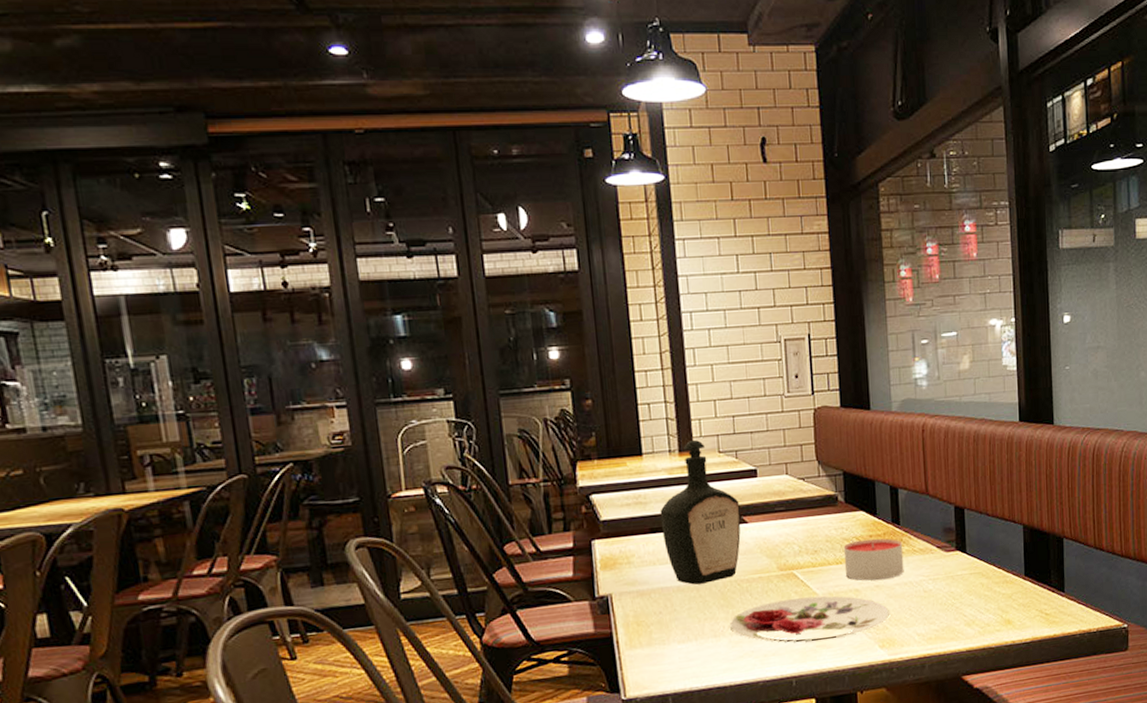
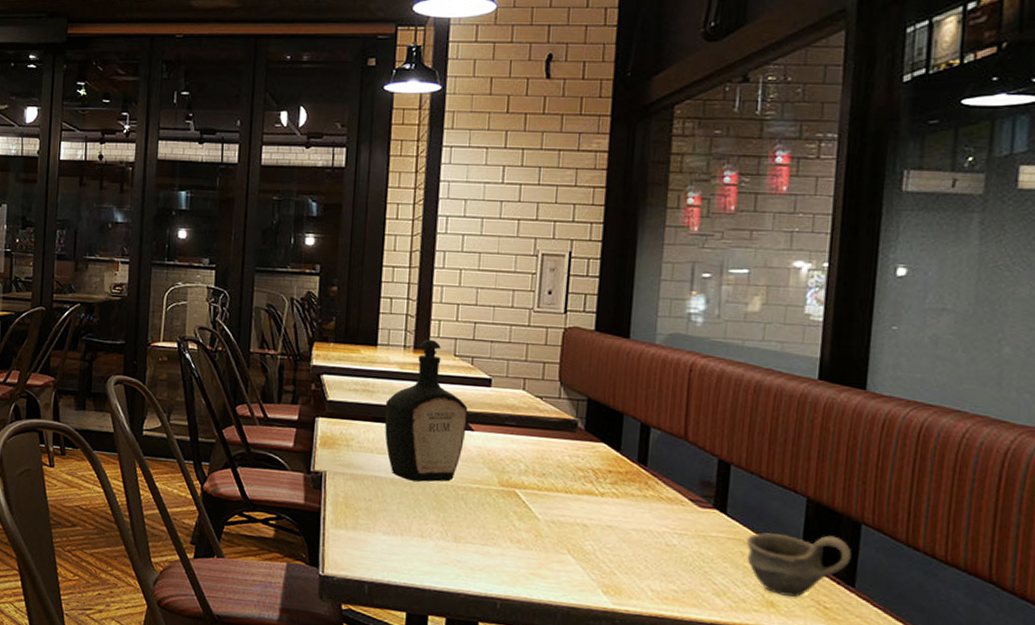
plate: present [730,595,889,643] -> none [439,515,620,572]
candle: present [843,538,904,581] -> none [574,472,648,522]
cup: none [984,553,1059,613] -> present [746,532,852,597]

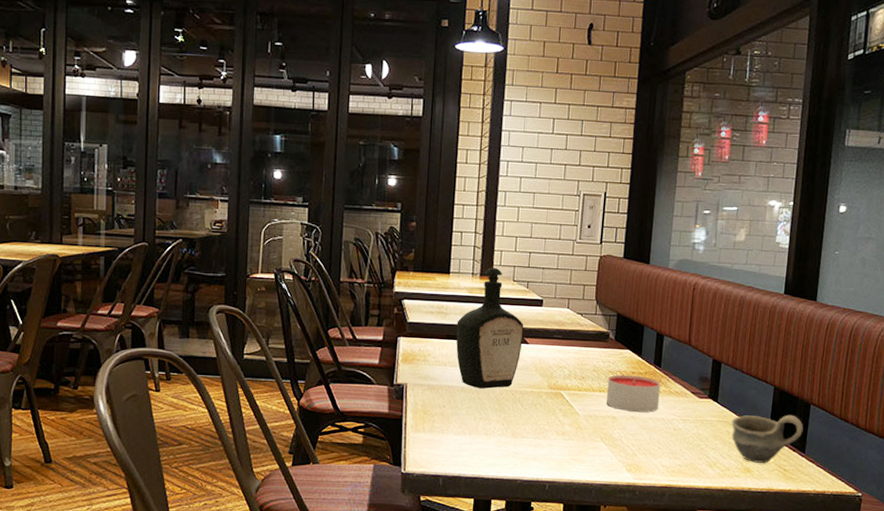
candle: none [574,472,648,522] -> present [606,374,661,412]

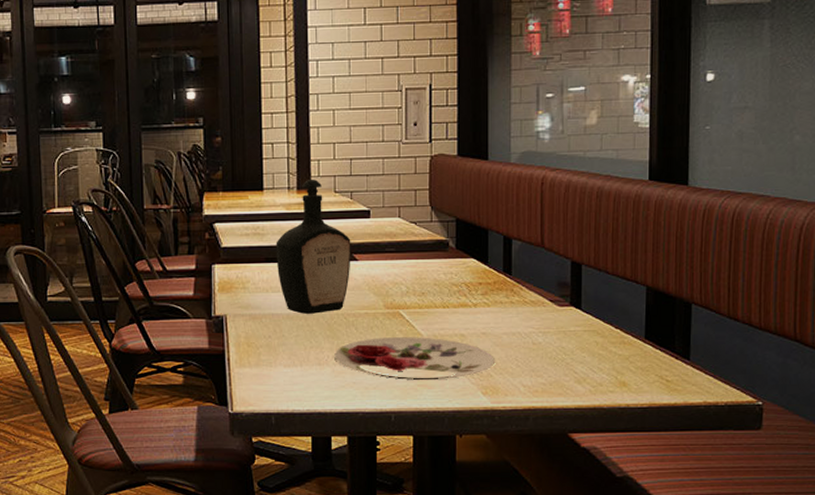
plate: none [500,414,640,456] -> present [334,337,494,381]
candle: present [606,374,661,412] -> none [451,286,513,327]
cup: present [731,414,804,463] -> none [599,317,685,375]

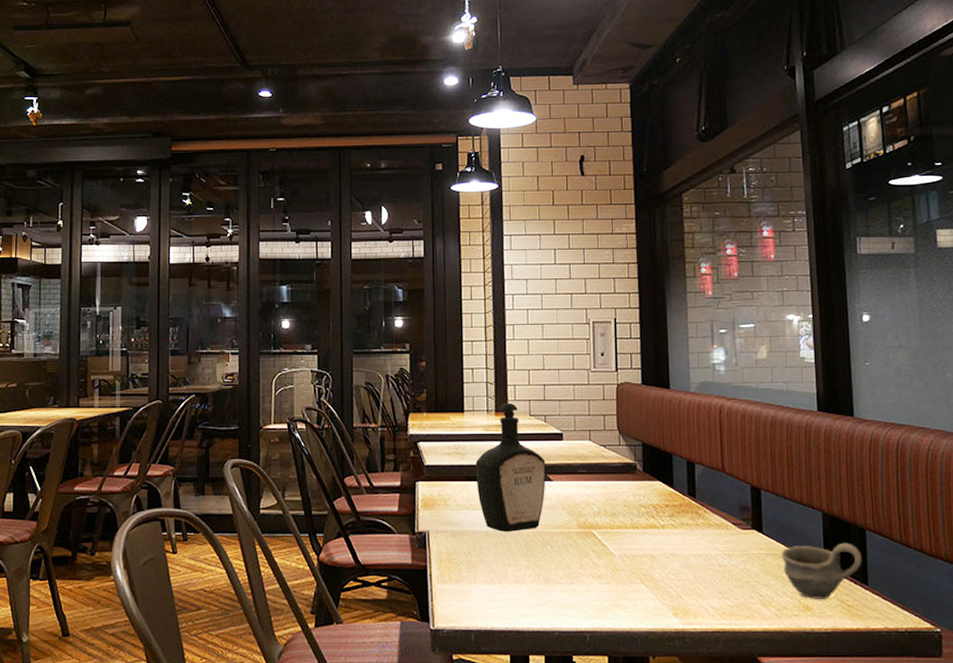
plate: present [334,337,494,381] -> none [531,556,683,600]
cup: none [599,317,685,375] -> present [781,542,862,599]

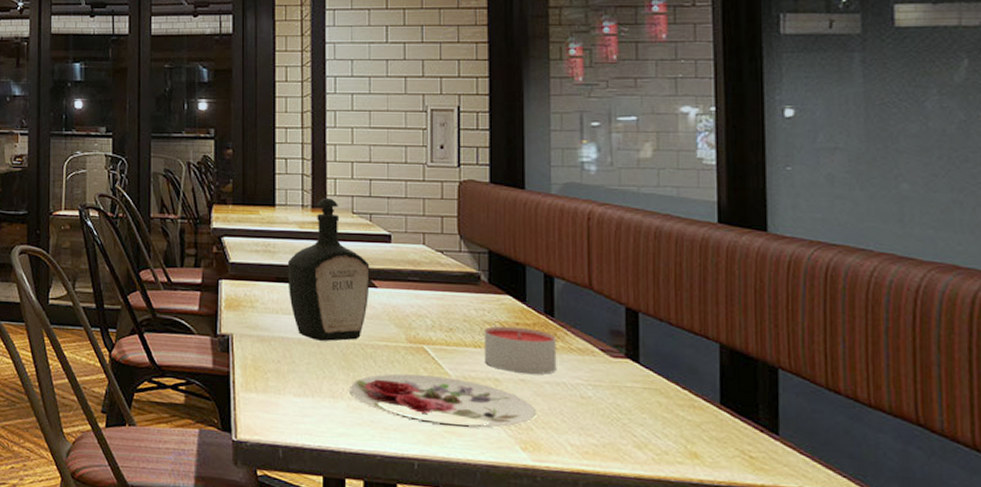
plate: none [531,556,683,600] -> present [350,373,535,428]
candle: none [640,508,699,548] -> present [483,326,557,375]
cup: present [781,542,862,599] -> none [663,381,772,447]

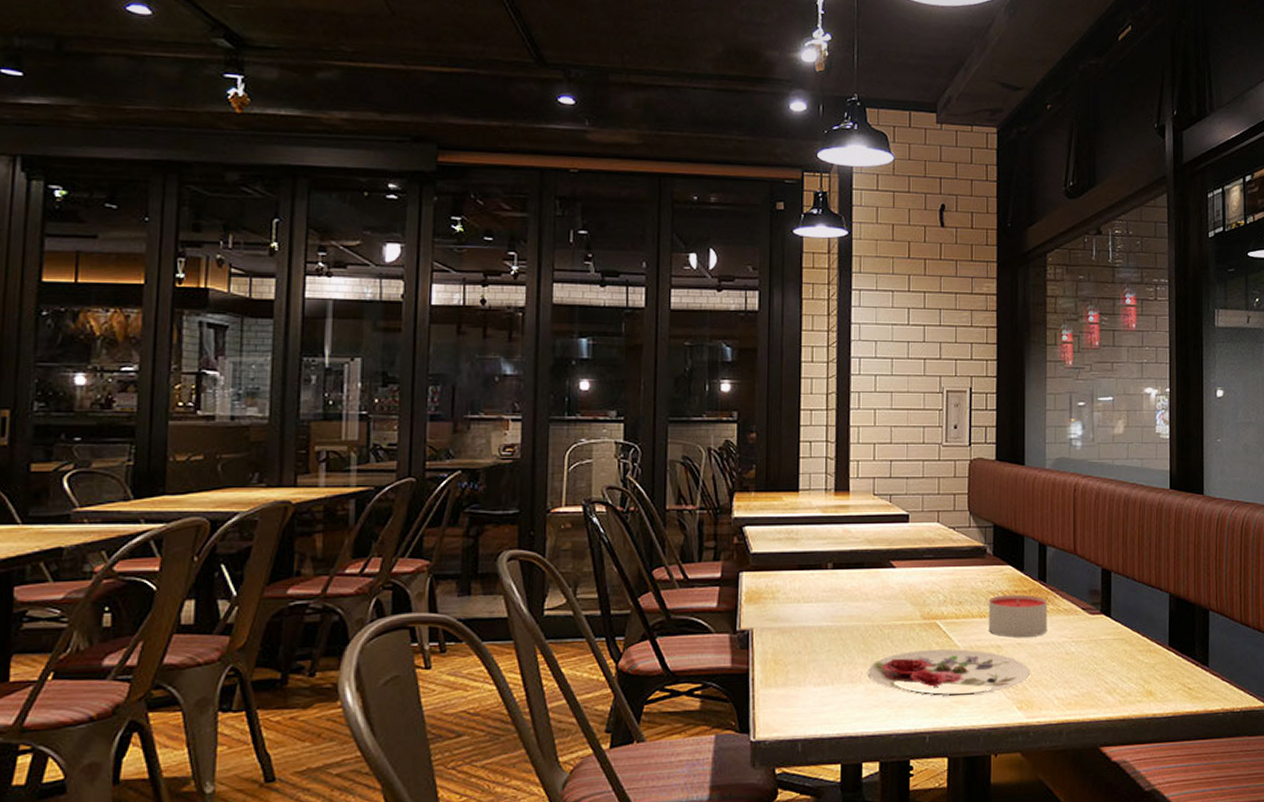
bottle: present [287,197,370,341] -> none [809,480,889,626]

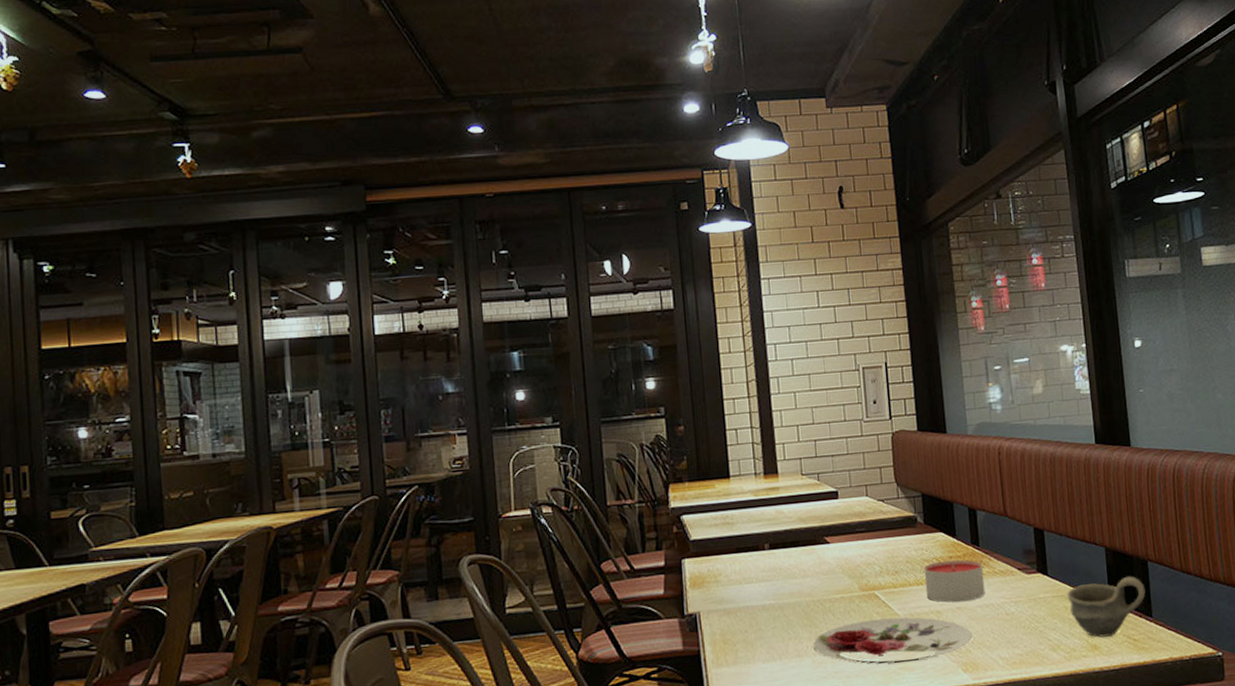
cup: none [1128,624,1204,684] -> present [1067,576,1146,638]

